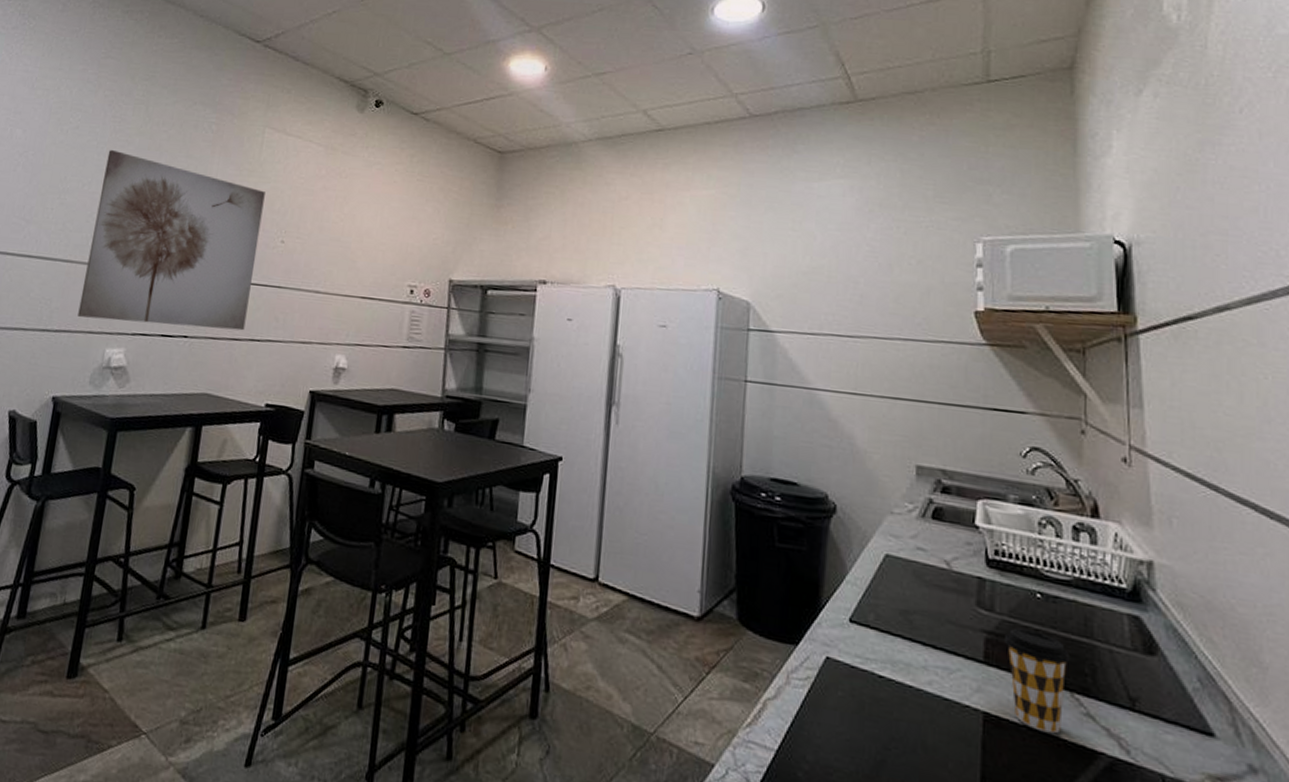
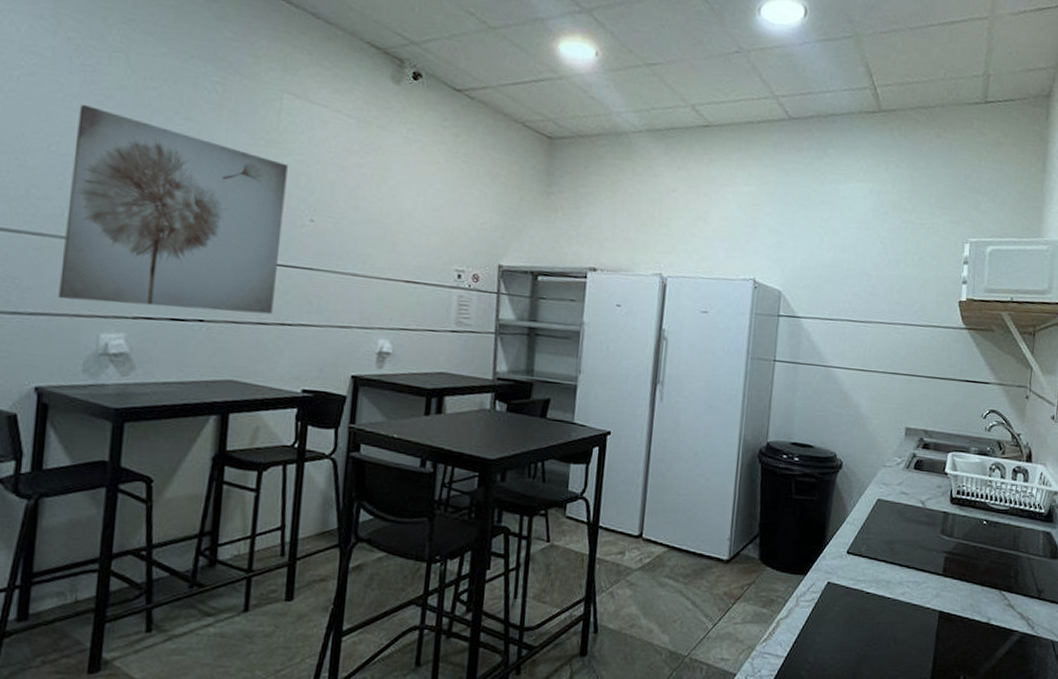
coffee cup: present [1003,627,1071,734] -> none [957,547,1002,621]

